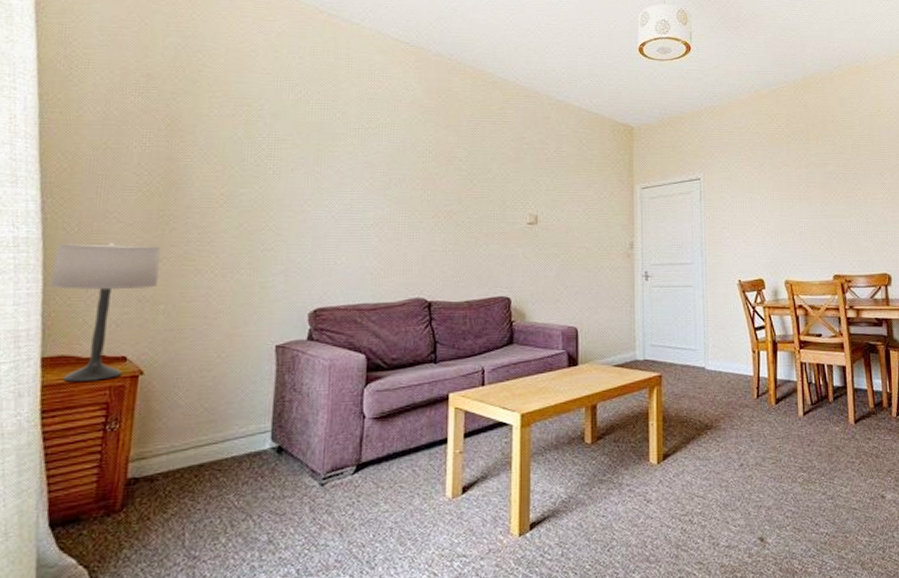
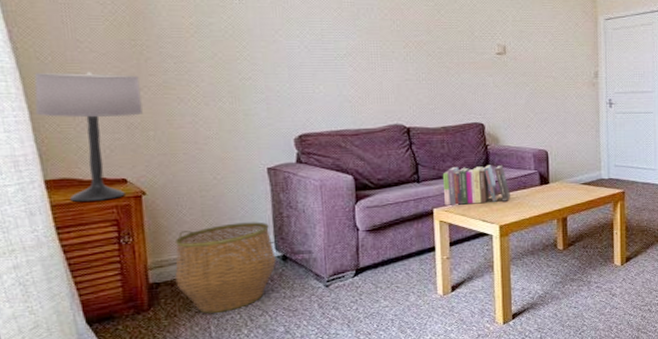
basket: none [156,406,271,517] -> present [174,222,277,314]
books: none [461,343,536,390] -> present [442,164,511,206]

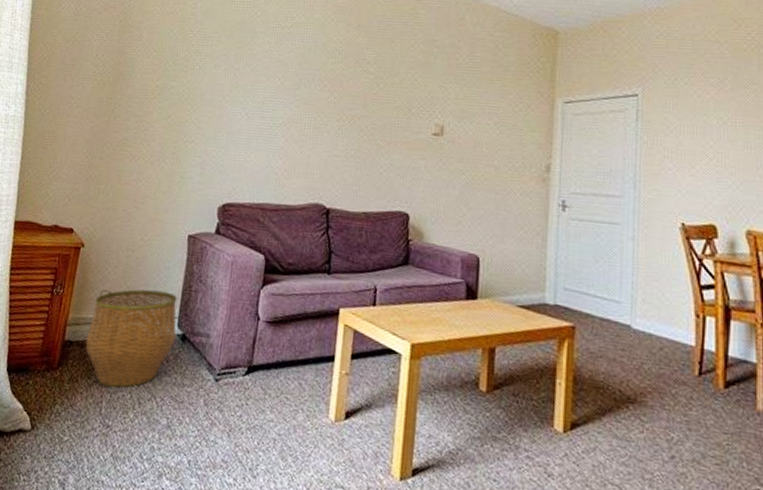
table lamp: present [33,71,143,202] -> none [25,123,106,248]
books: present [442,164,511,206] -> none [353,260,430,315]

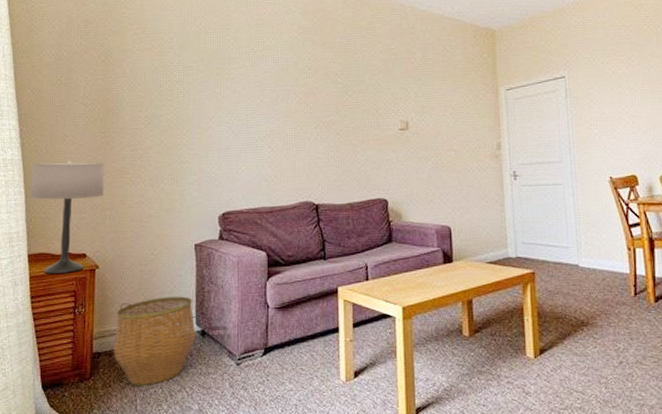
table lamp: none [25,123,106,248] -> present [29,160,104,274]

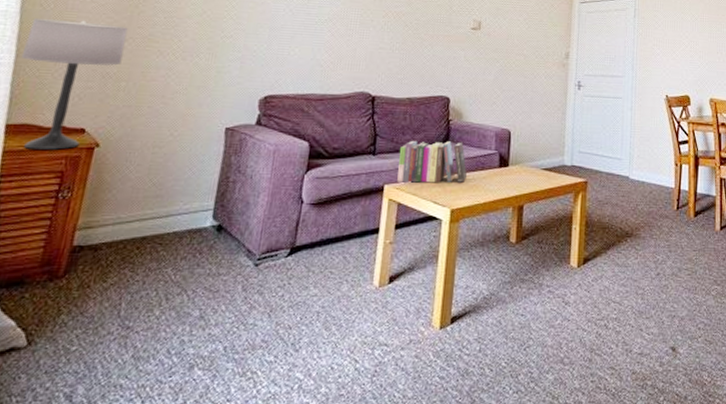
basket: present [113,296,196,386] -> none [99,184,213,287]
books: none [347,241,414,284] -> present [397,140,468,184]

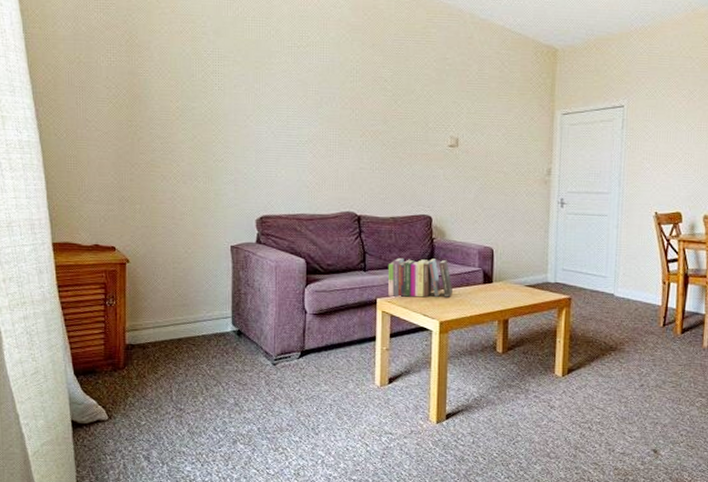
table lamp: present [20,19,128,150] -> none [50,148,132,265]

